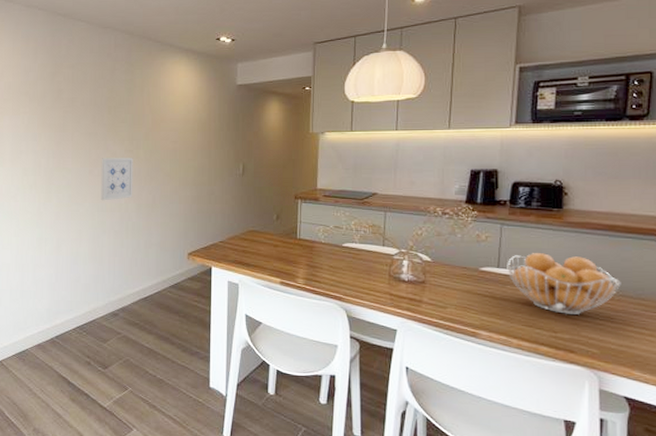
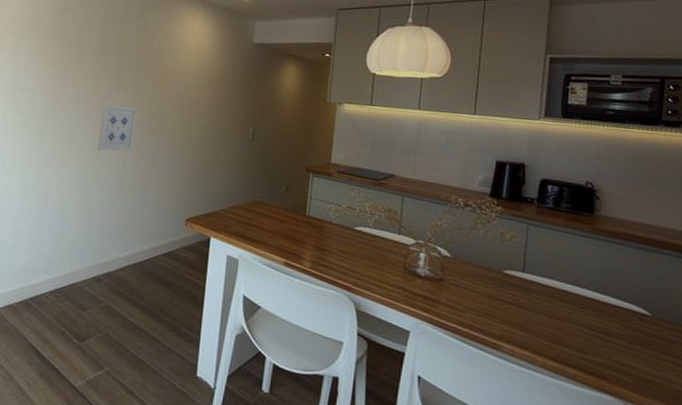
fruit basket: present [507,253,621,315] -> none [533,260,657,336]

